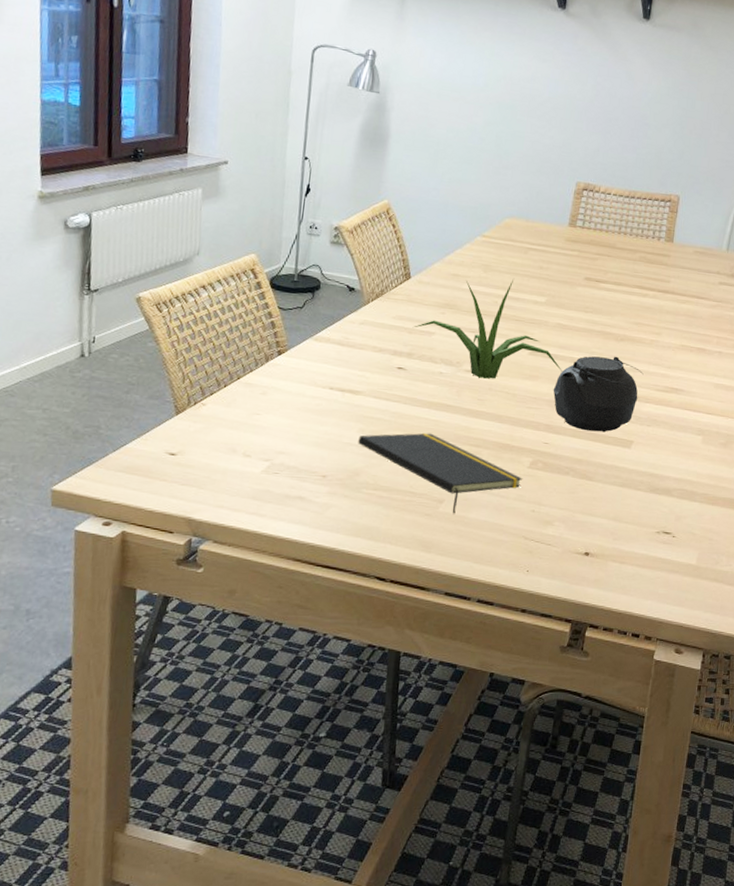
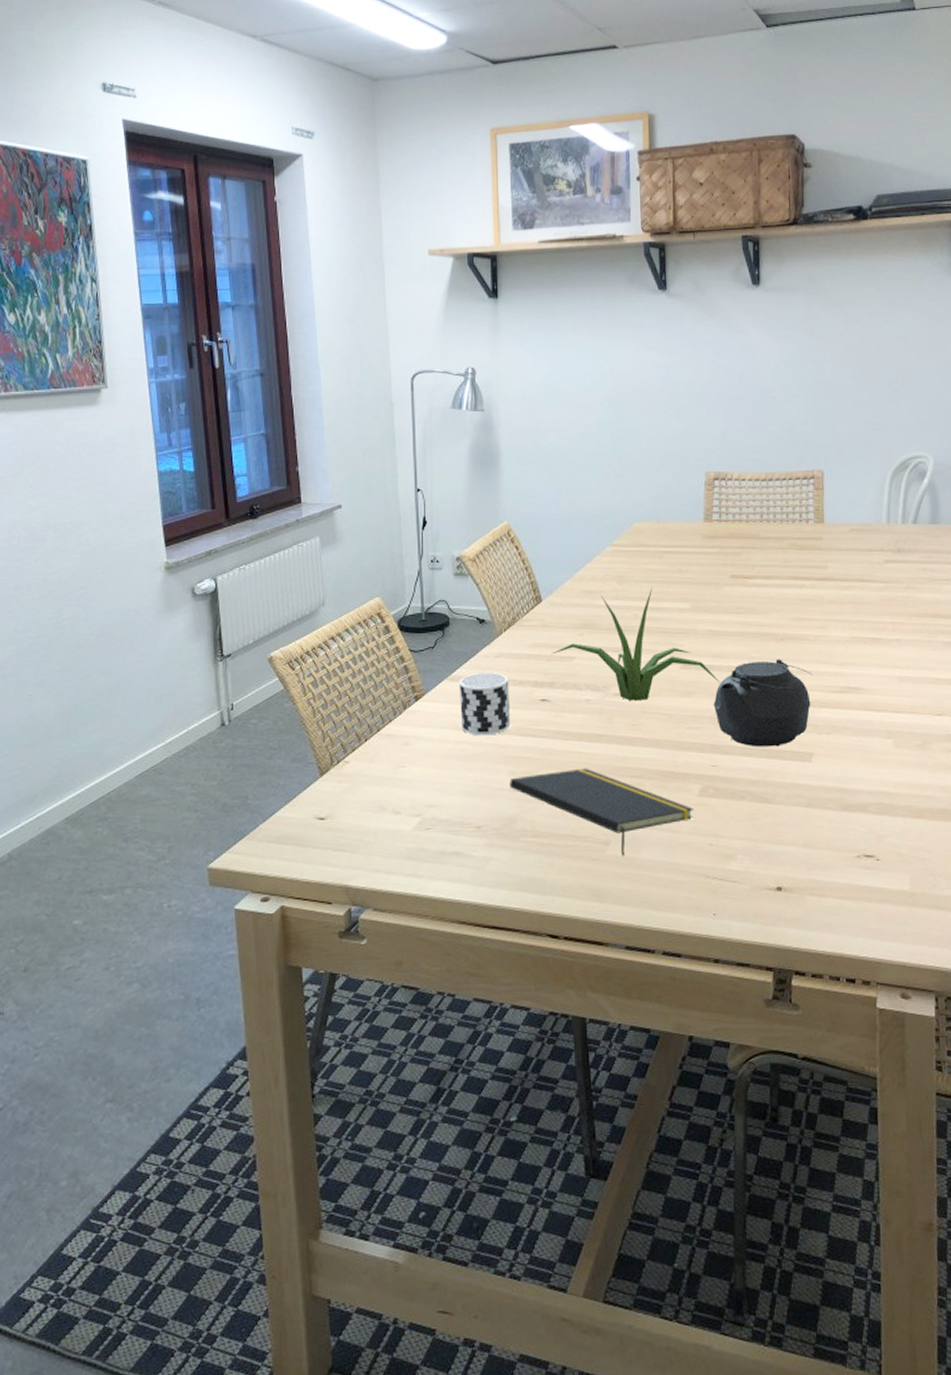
cup: none [319,336,370,395] -> present [458,673,510,736]

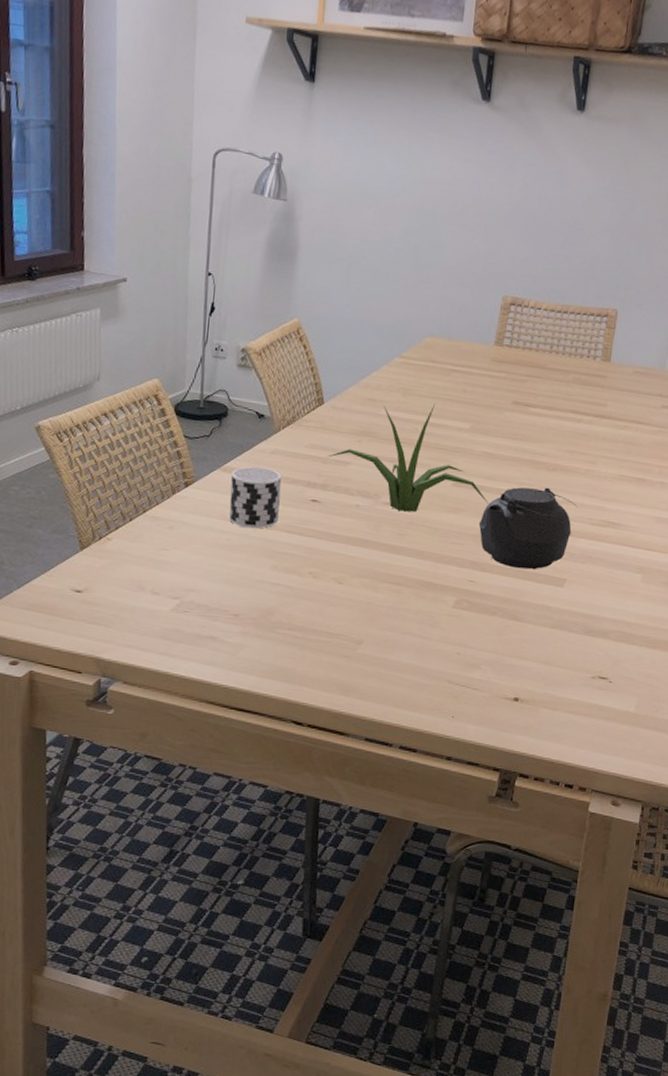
notepad: present [510,768,694,856] -> none [271,569,447,656]

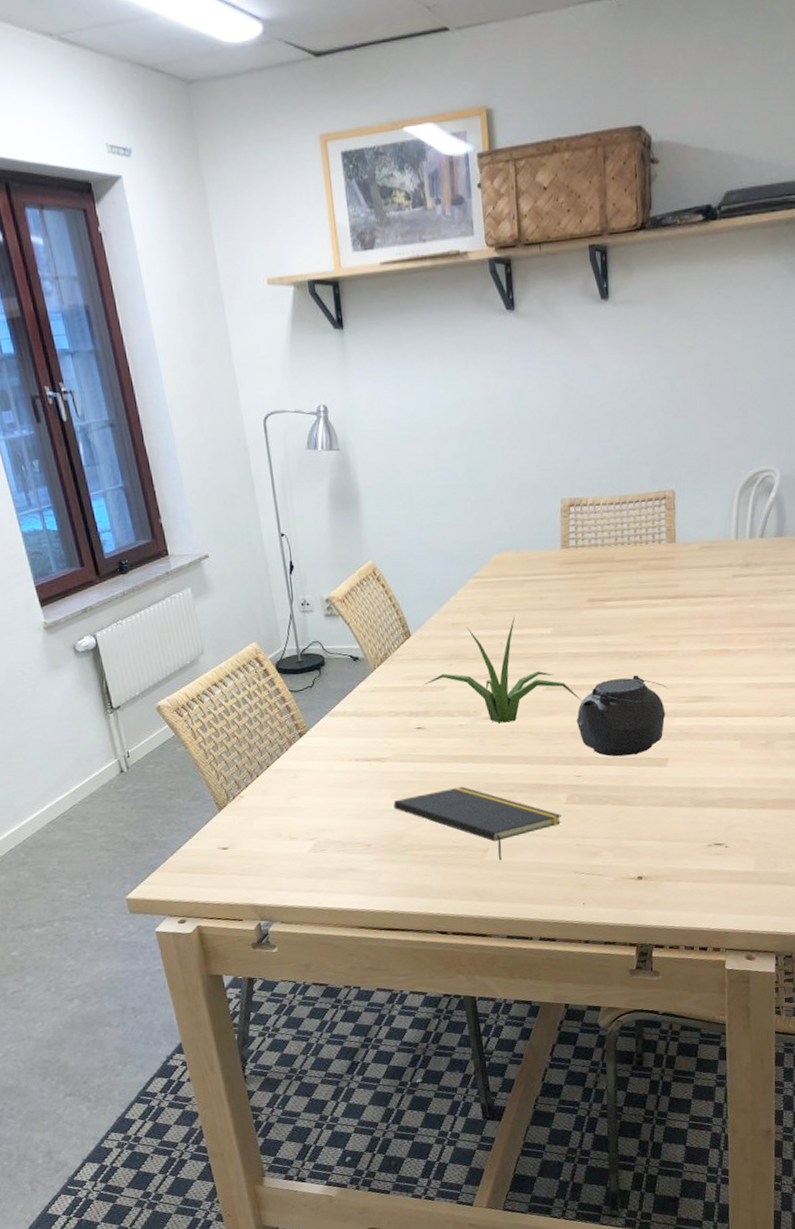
cup: present [229,466,282,529] -> none [338,706,390,765]
notepad: none [271,569,447,656] -> present [393,786,563,861]

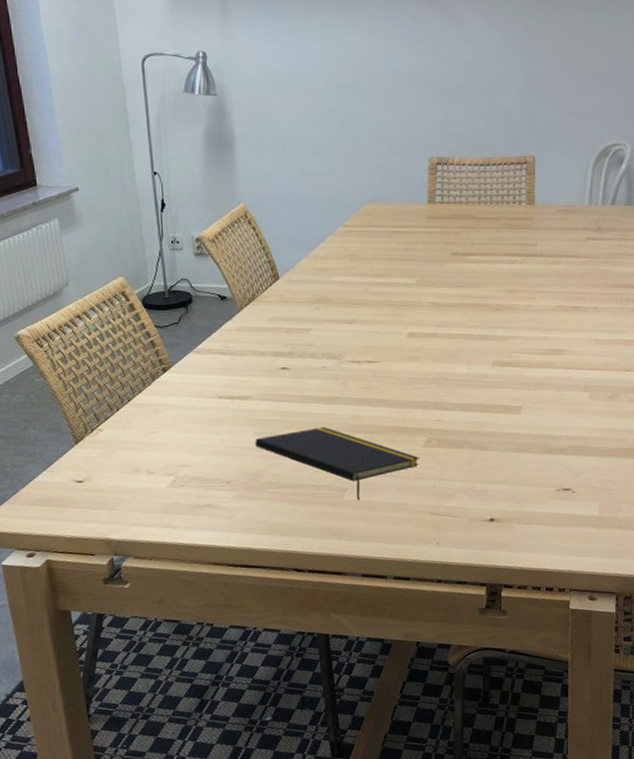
plant: present [423,616,583,723] -> none [289,264,444,367]
teapot: present [576,675,668,757] -> none [436,326,523,403]

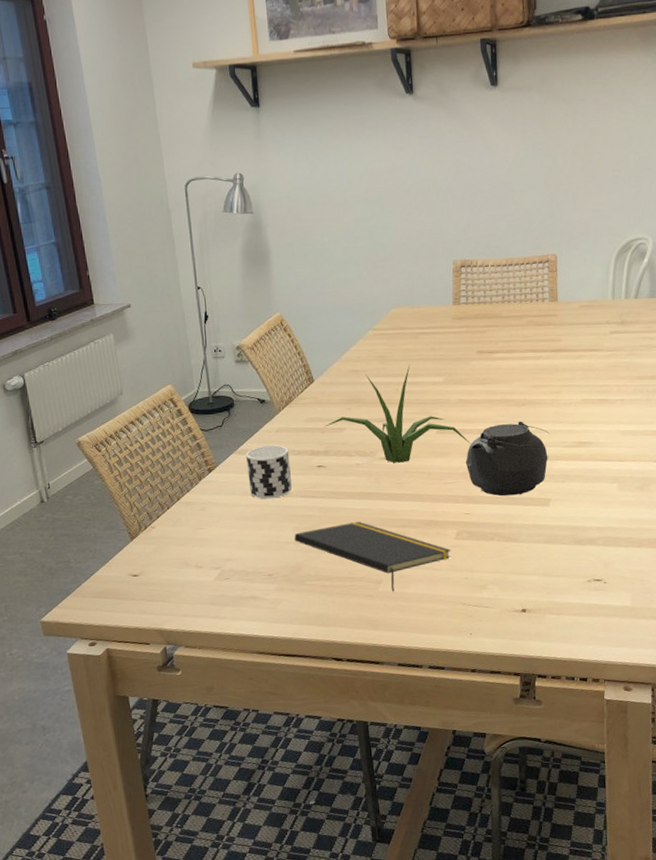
cup: none [203,345,253,402] -> present [245,445,292,499]
plant: none [289,264,444,367] -> present [324,365,472,463]
teapot: none [436,326,523,403] -> present [465,421,550,497]

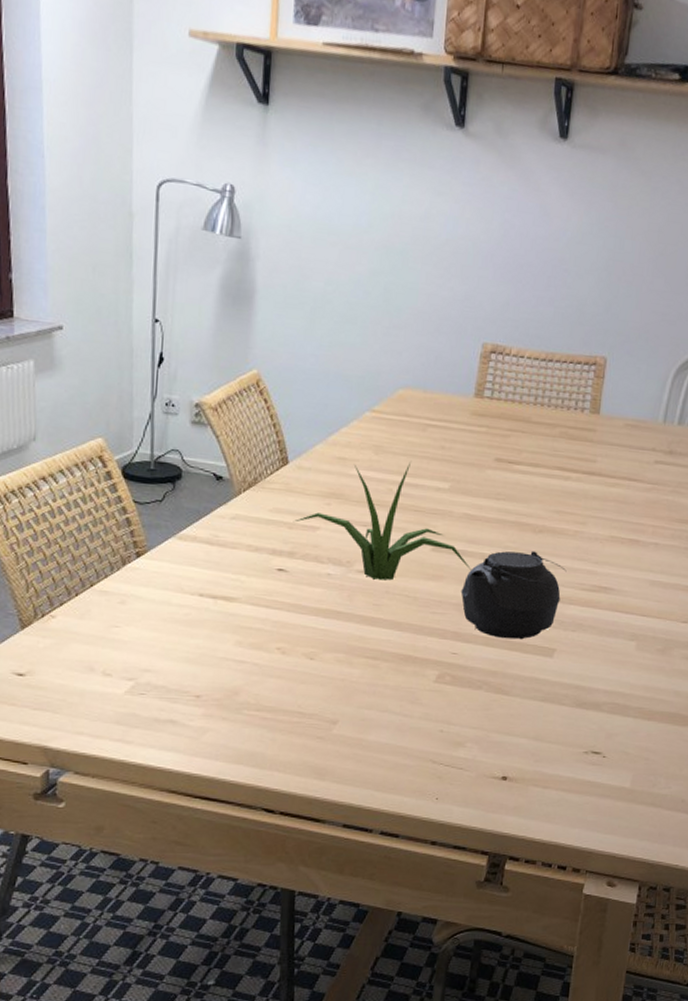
cup: present [245,445,292,499] -> none [186,534,244,602]
notepad: present [294,521,452,592] -> none [235,644,429,736]

